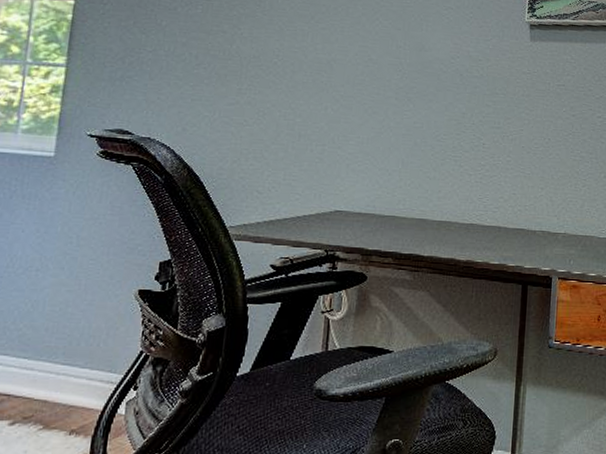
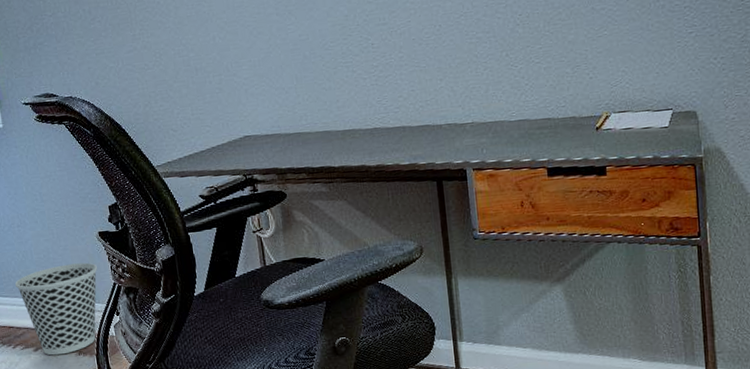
wastebasket: none [10,322,125,433] -> present [15,262,97,356]

